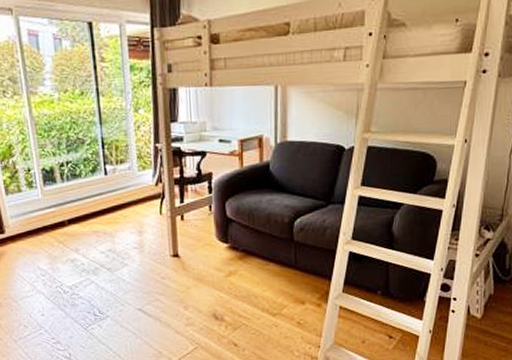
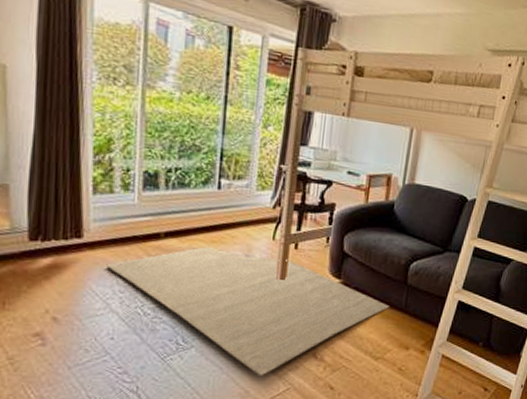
rug: none [27,228,279,338] -> present [106,247,389,376]

